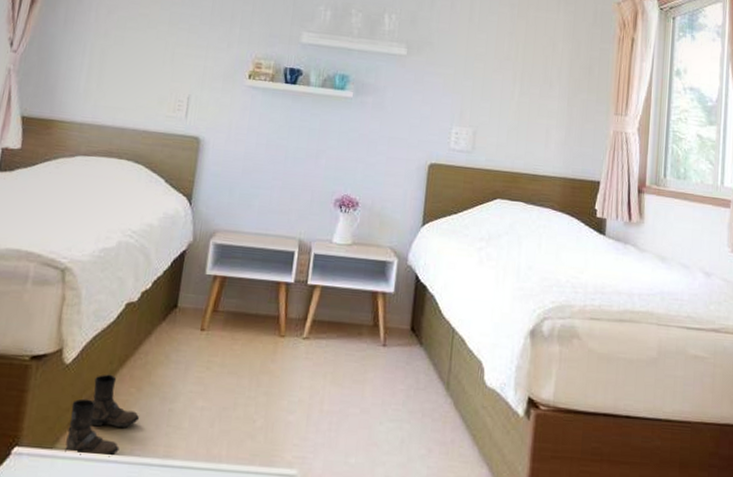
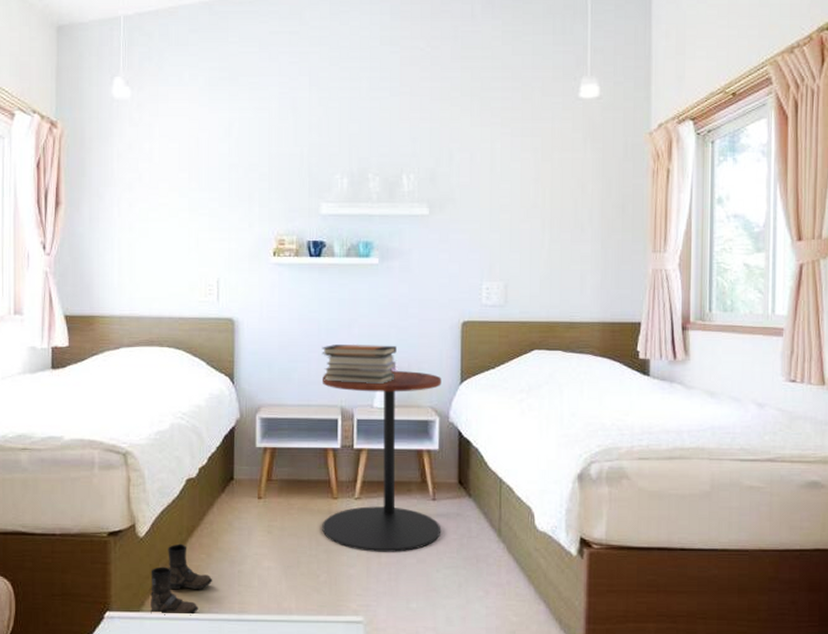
side table: none [264,205,404,400] -> present [321,370,442,552]
book stack: none [284,174,362,220] -> present [322,345,397,385]

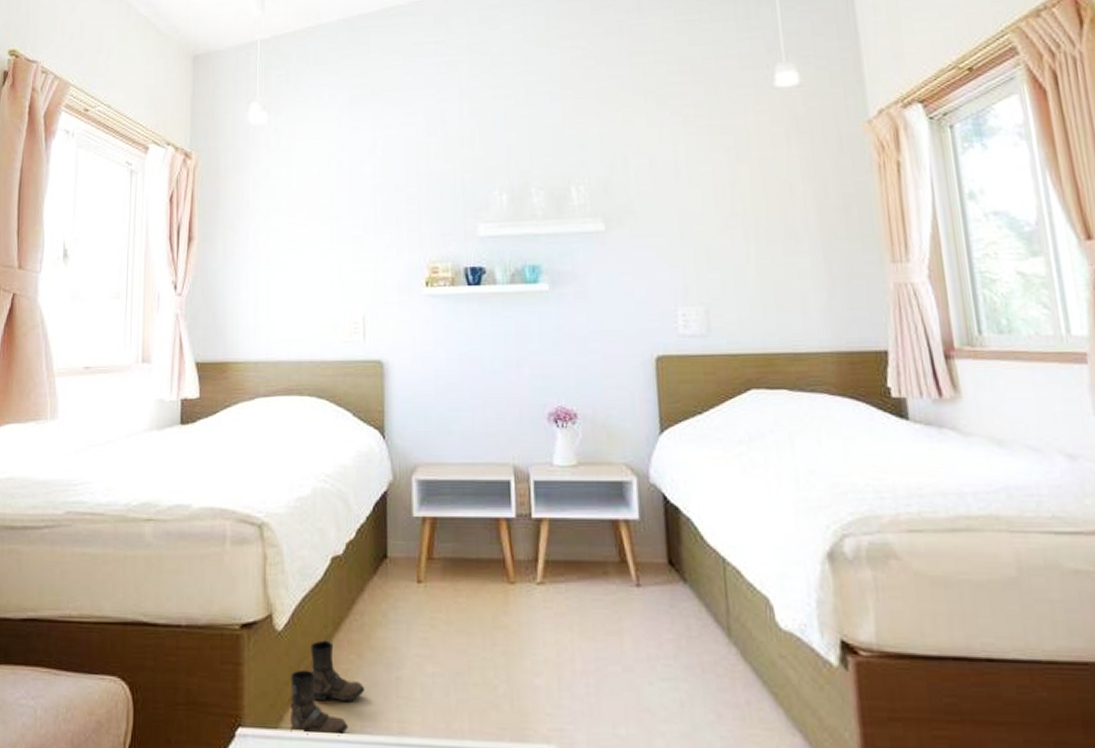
side table: present [321,370,442,552] -> none [488,418,651,657]
book stack: present [322,345,397,385] -> none [486,387,578,437]

